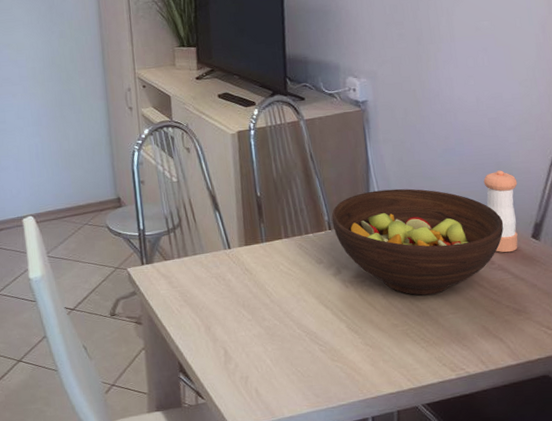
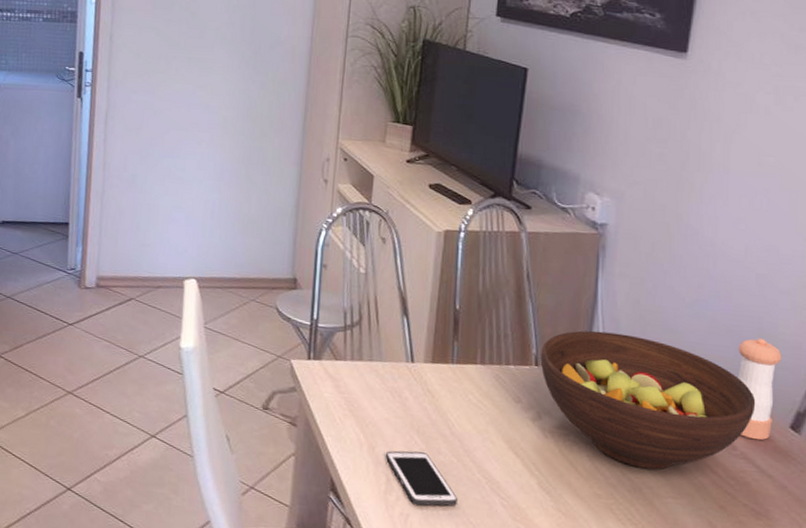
cell phone: none [221,321,285,367] -> present [386,451,457,506]

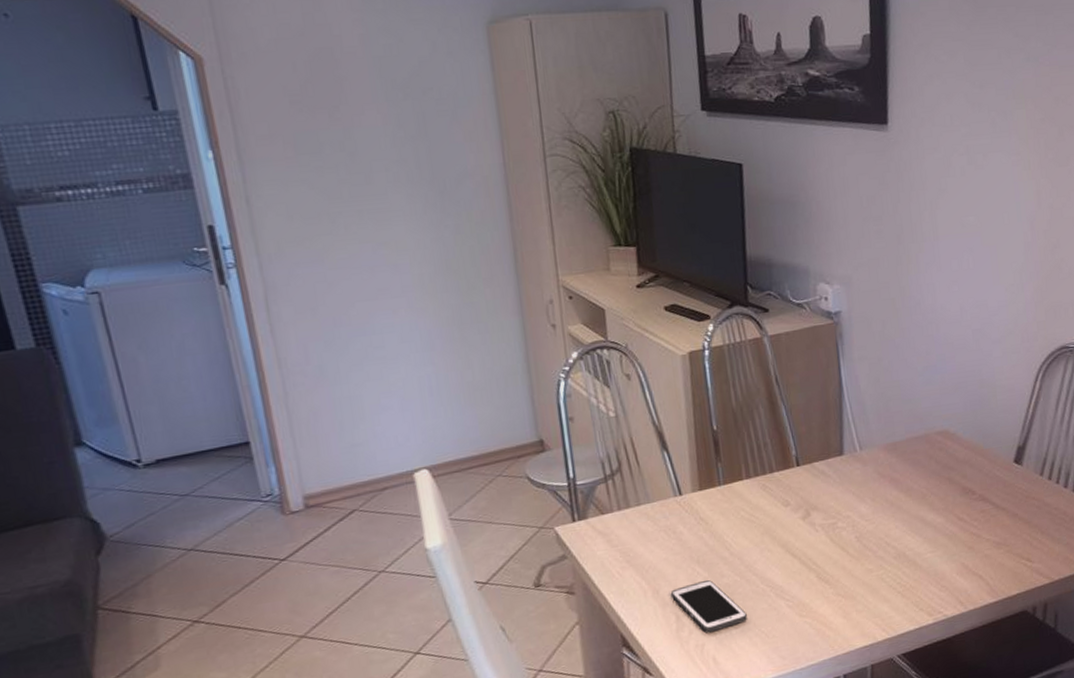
fruit bowl: present [540,330,756,470] -> none [799,413,986,535]
pepper shaker: present [737,338,782,440] -> none [965,388,1001,481]

